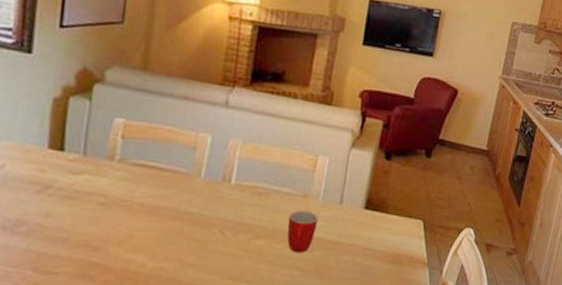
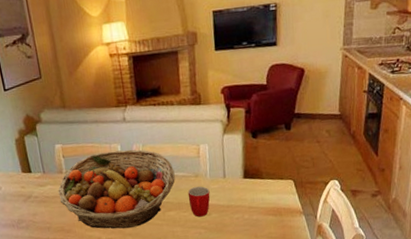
fruit basket: none [96,141,278,255] -> present [58,149,175,229]

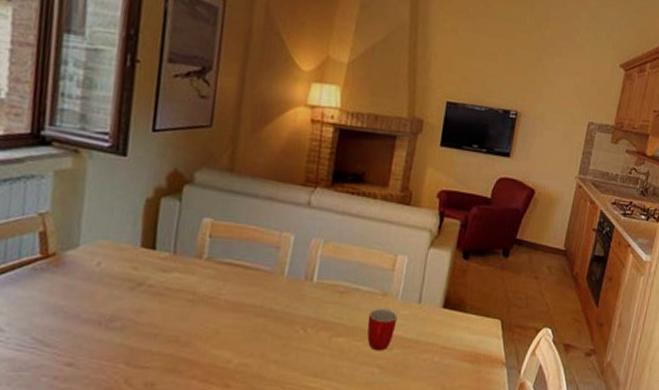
fruit basket: present [58,149,175,229] -> none [185,240,358,352]

